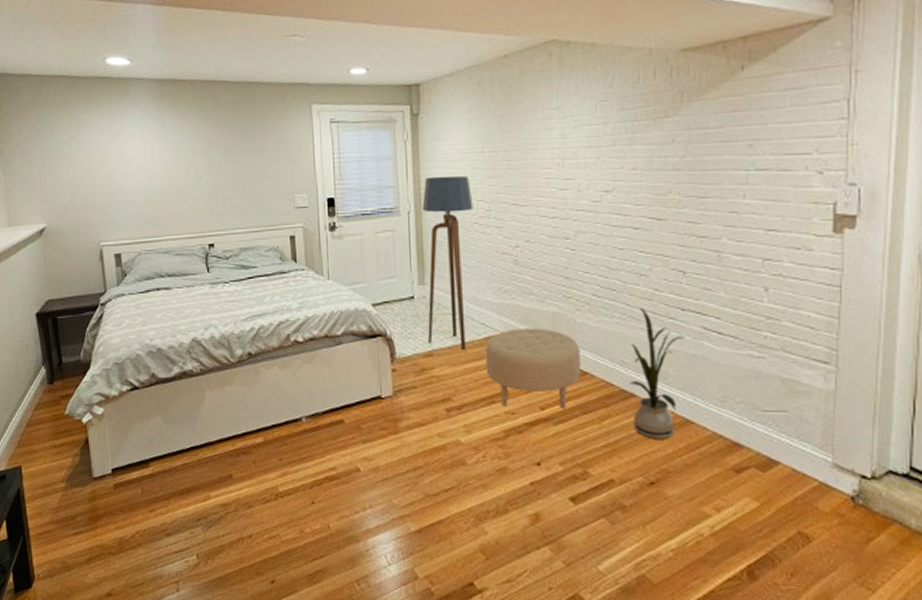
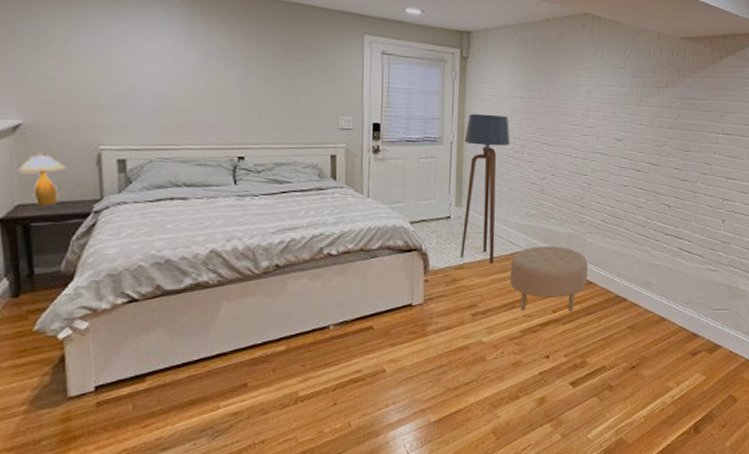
table lamp: none [45,252,77,301] -> present [17,152,65,207]
house plant: present [628,308,685,439] -> none [622,232,666,333]

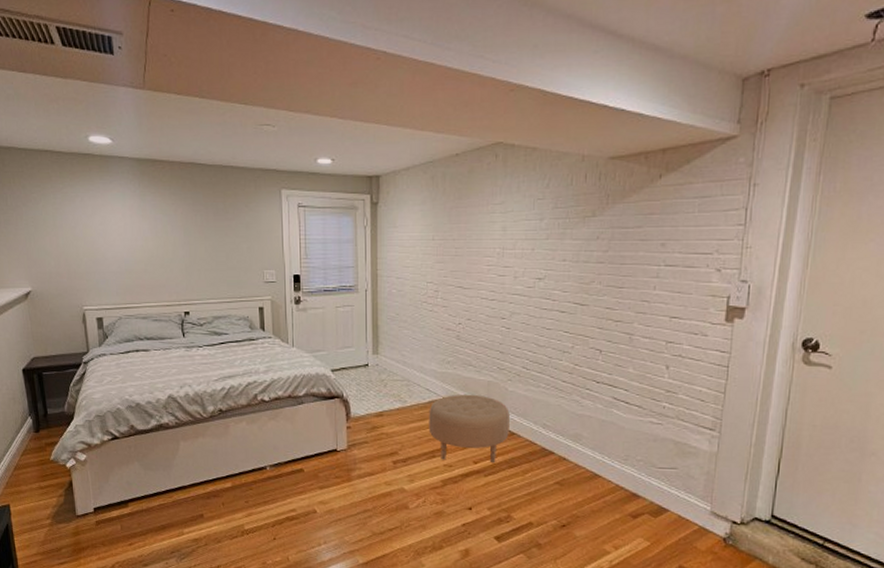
table lamp: present [17,152,65,207] -> none [31,314,61,359]
floor lamp: present [461,113,511,263] -> none [378,259,424,411]

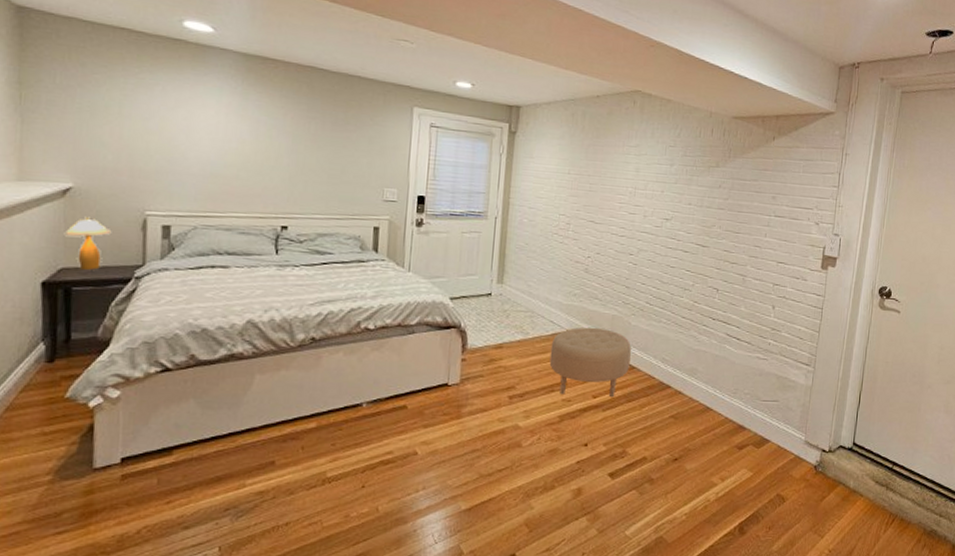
table lamp: none [31,314,61,359] -> present [63,216,110,271]

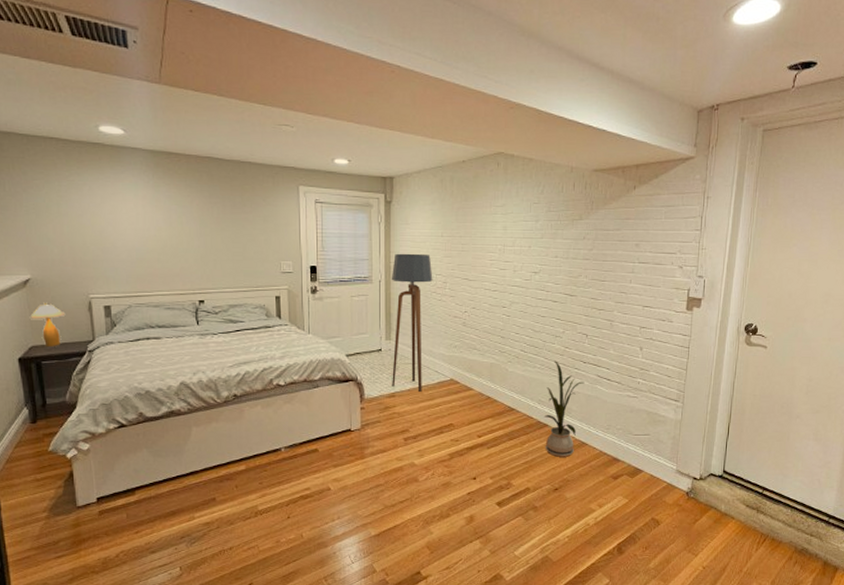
floor lamp: none [500,188,556,343] -> present [391,253,433,392]
ottoman: present [549,327,631,396] -> none [437,375,510,435]
house plant: none [666,316,713,423] -> present [543,361,585,457]

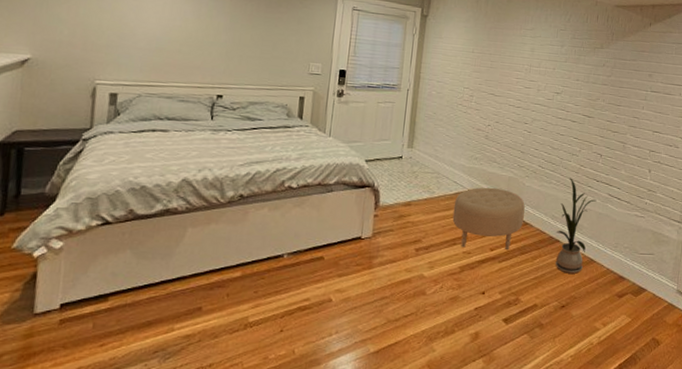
table lamp: present [29,302,64,347] -> none [20,84,62,133]
floor lamp: present [391,253,433,392] -> none [409,64,461,202]
ottoman: none [437,375,510,435] -> present [452,187,525,249]

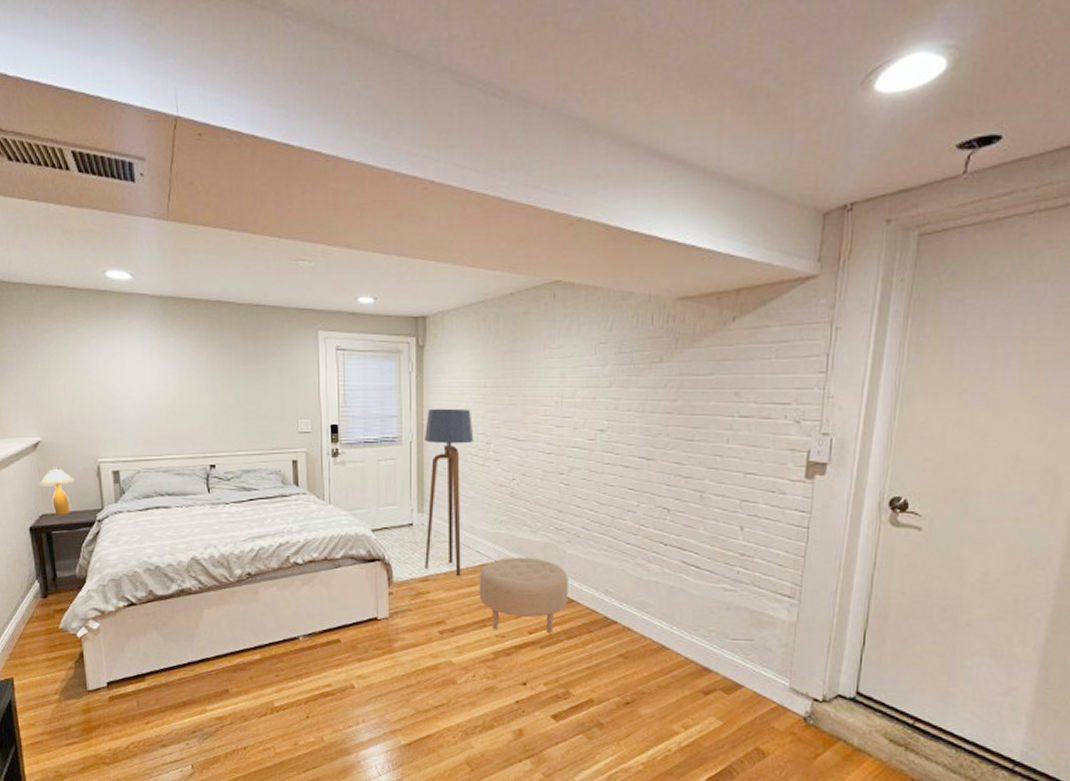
table lamp: none [20,84,62,133] -> present [39,467,73,516]
floor lamp: none [409,64,461,202] -> present [423,408,474,576]
house plant: present [555,178,597,274] -> none [611,541,666,663]

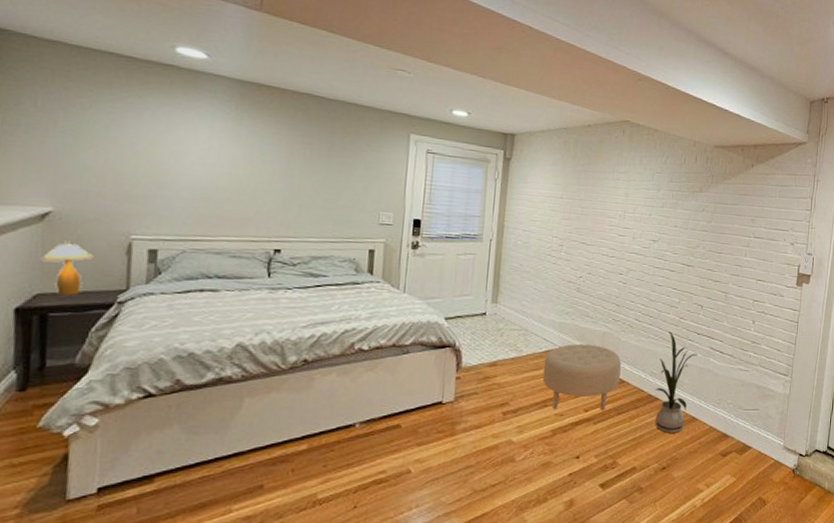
floor lamp: present [423,408,474,576] -> none [494,212,549,361]
house plant: none [611,541,666,663] -> present [654,331,698,433]

